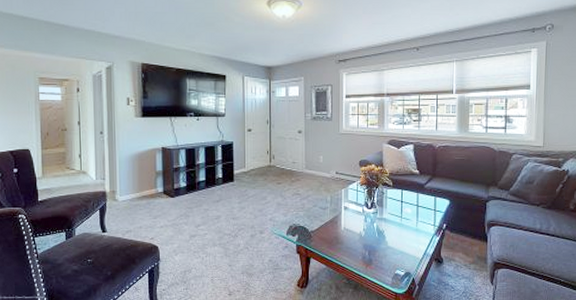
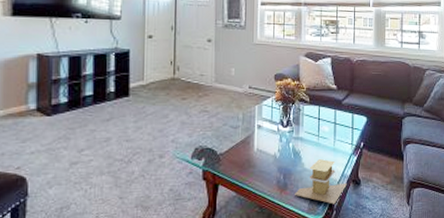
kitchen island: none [379,239,429,280] -> present [295,159,347,204]

